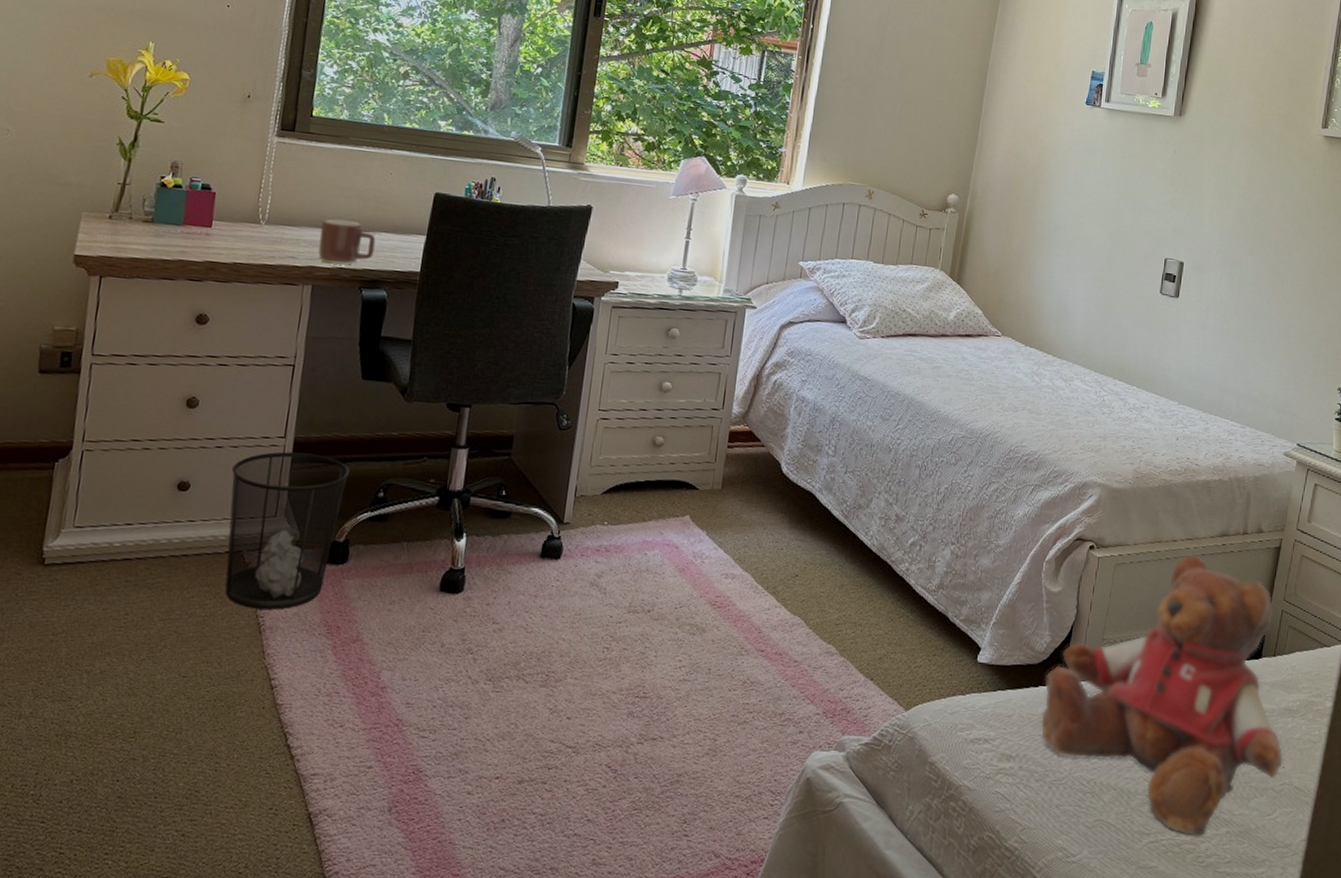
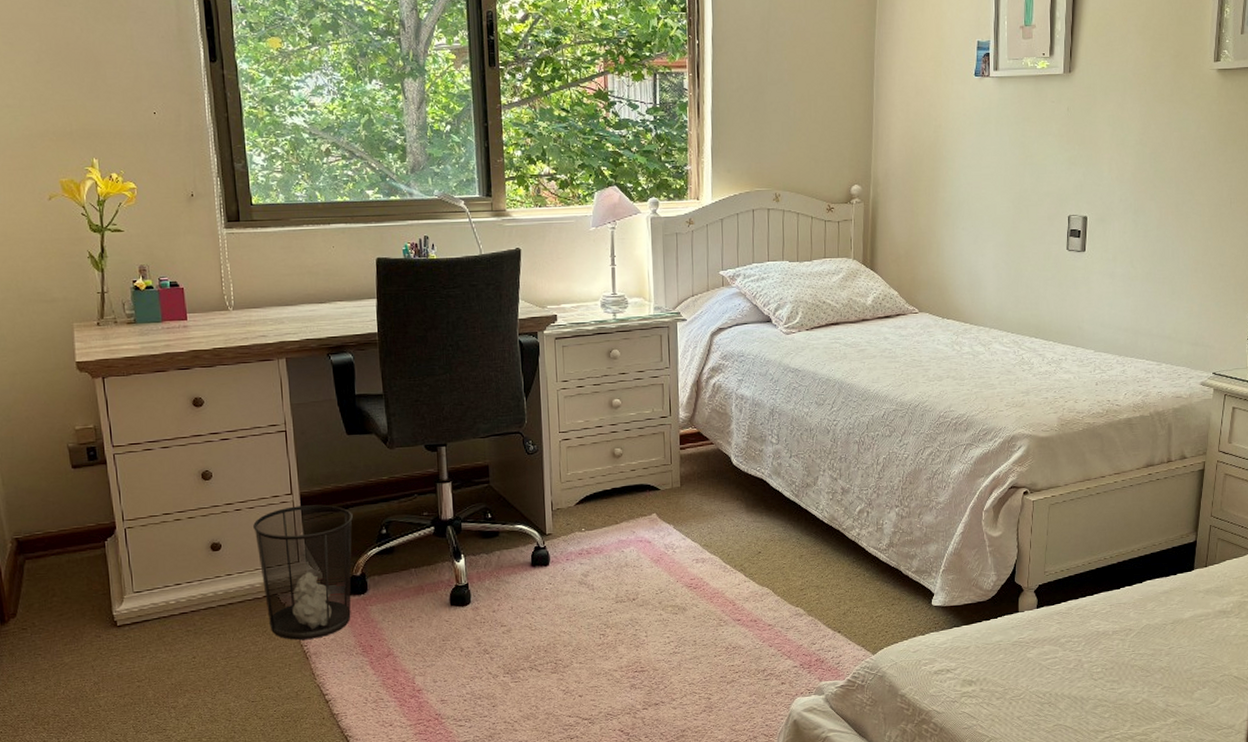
mug: present [318,218,376,266] -> none [281,295,334,337]
teddy bear: present [1040,553,1283,835] -> none [995,485,1221,728]

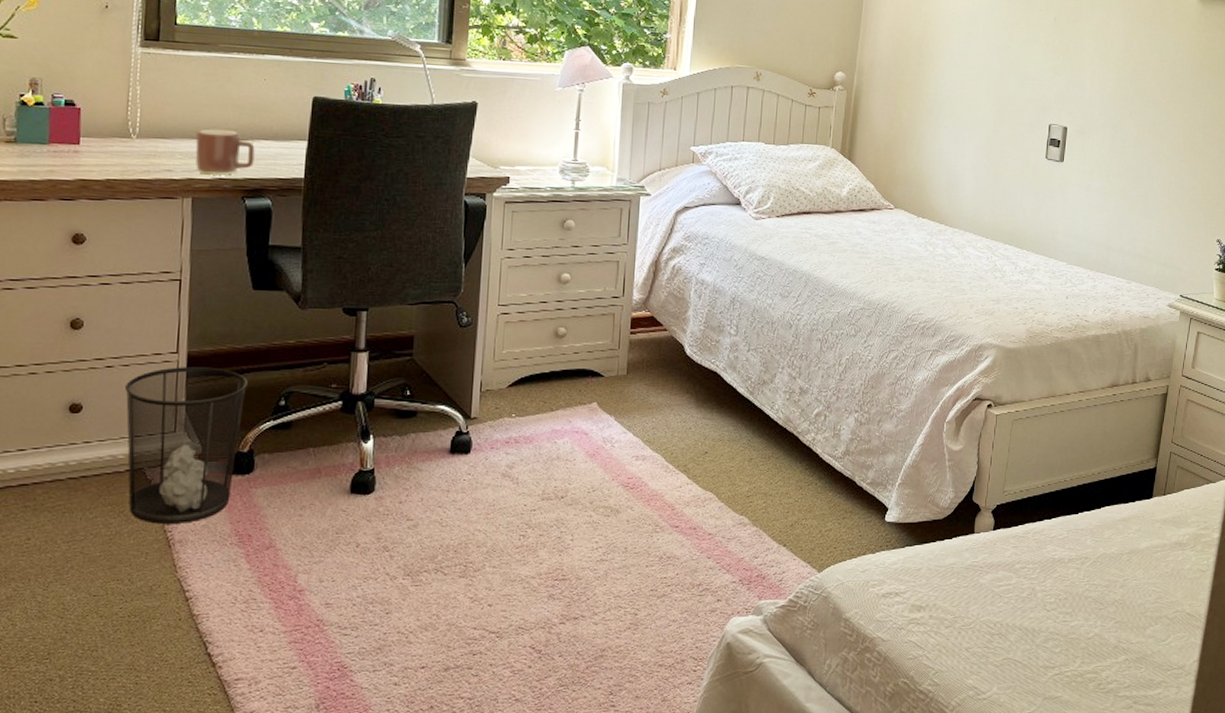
mug: none [281,295,334,337] -> present [195,128,255,176]

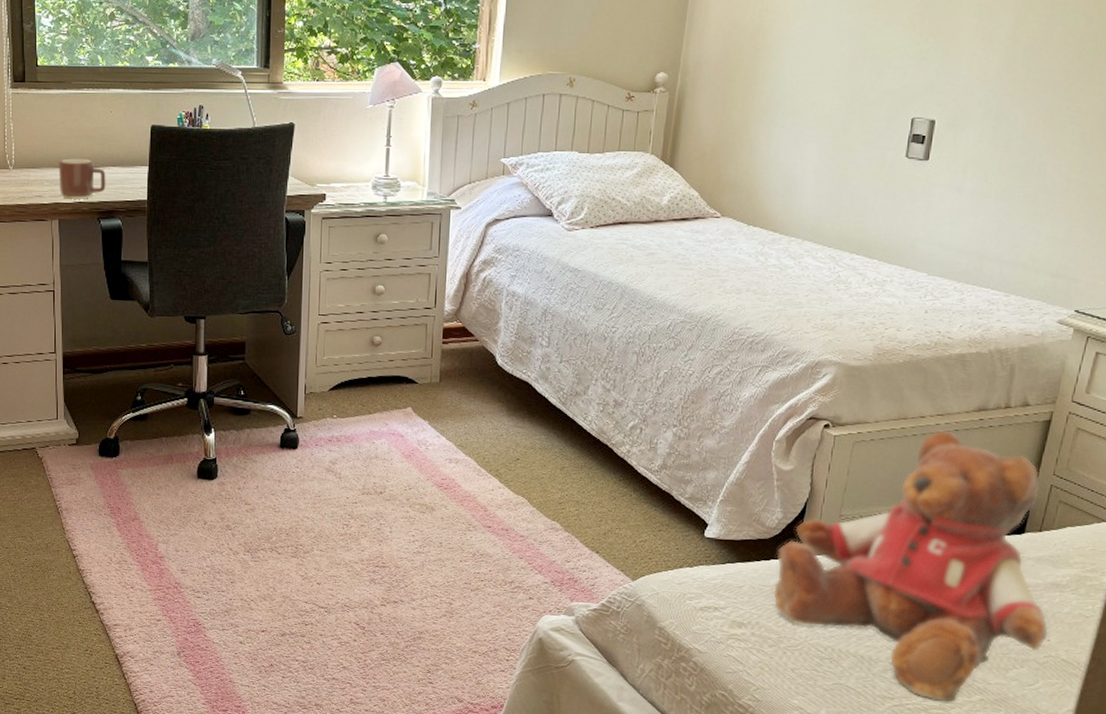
waste bin: present [125,367,248,524] -> none [18,365,110,495]
teddy bear: none [948,405,1175,665] -> present [773,429,1049,702]

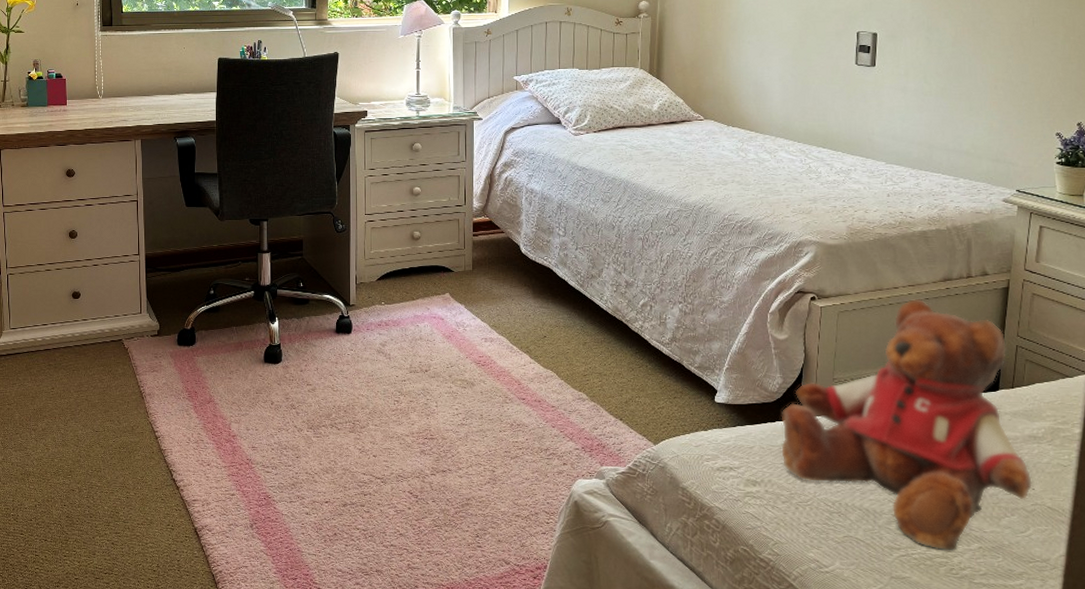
mug: present [59,158,106,199] -> none [141,87,181,122]

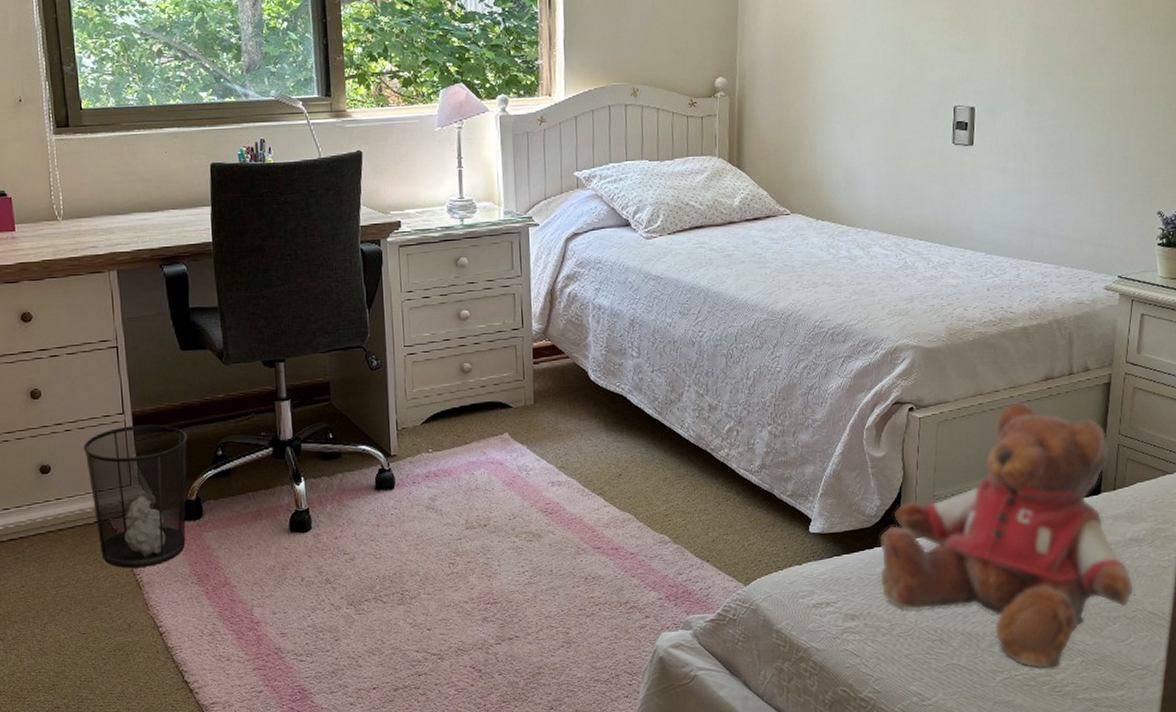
waste bin: none [107,265,187,381] -> present [84,424,187,568]

